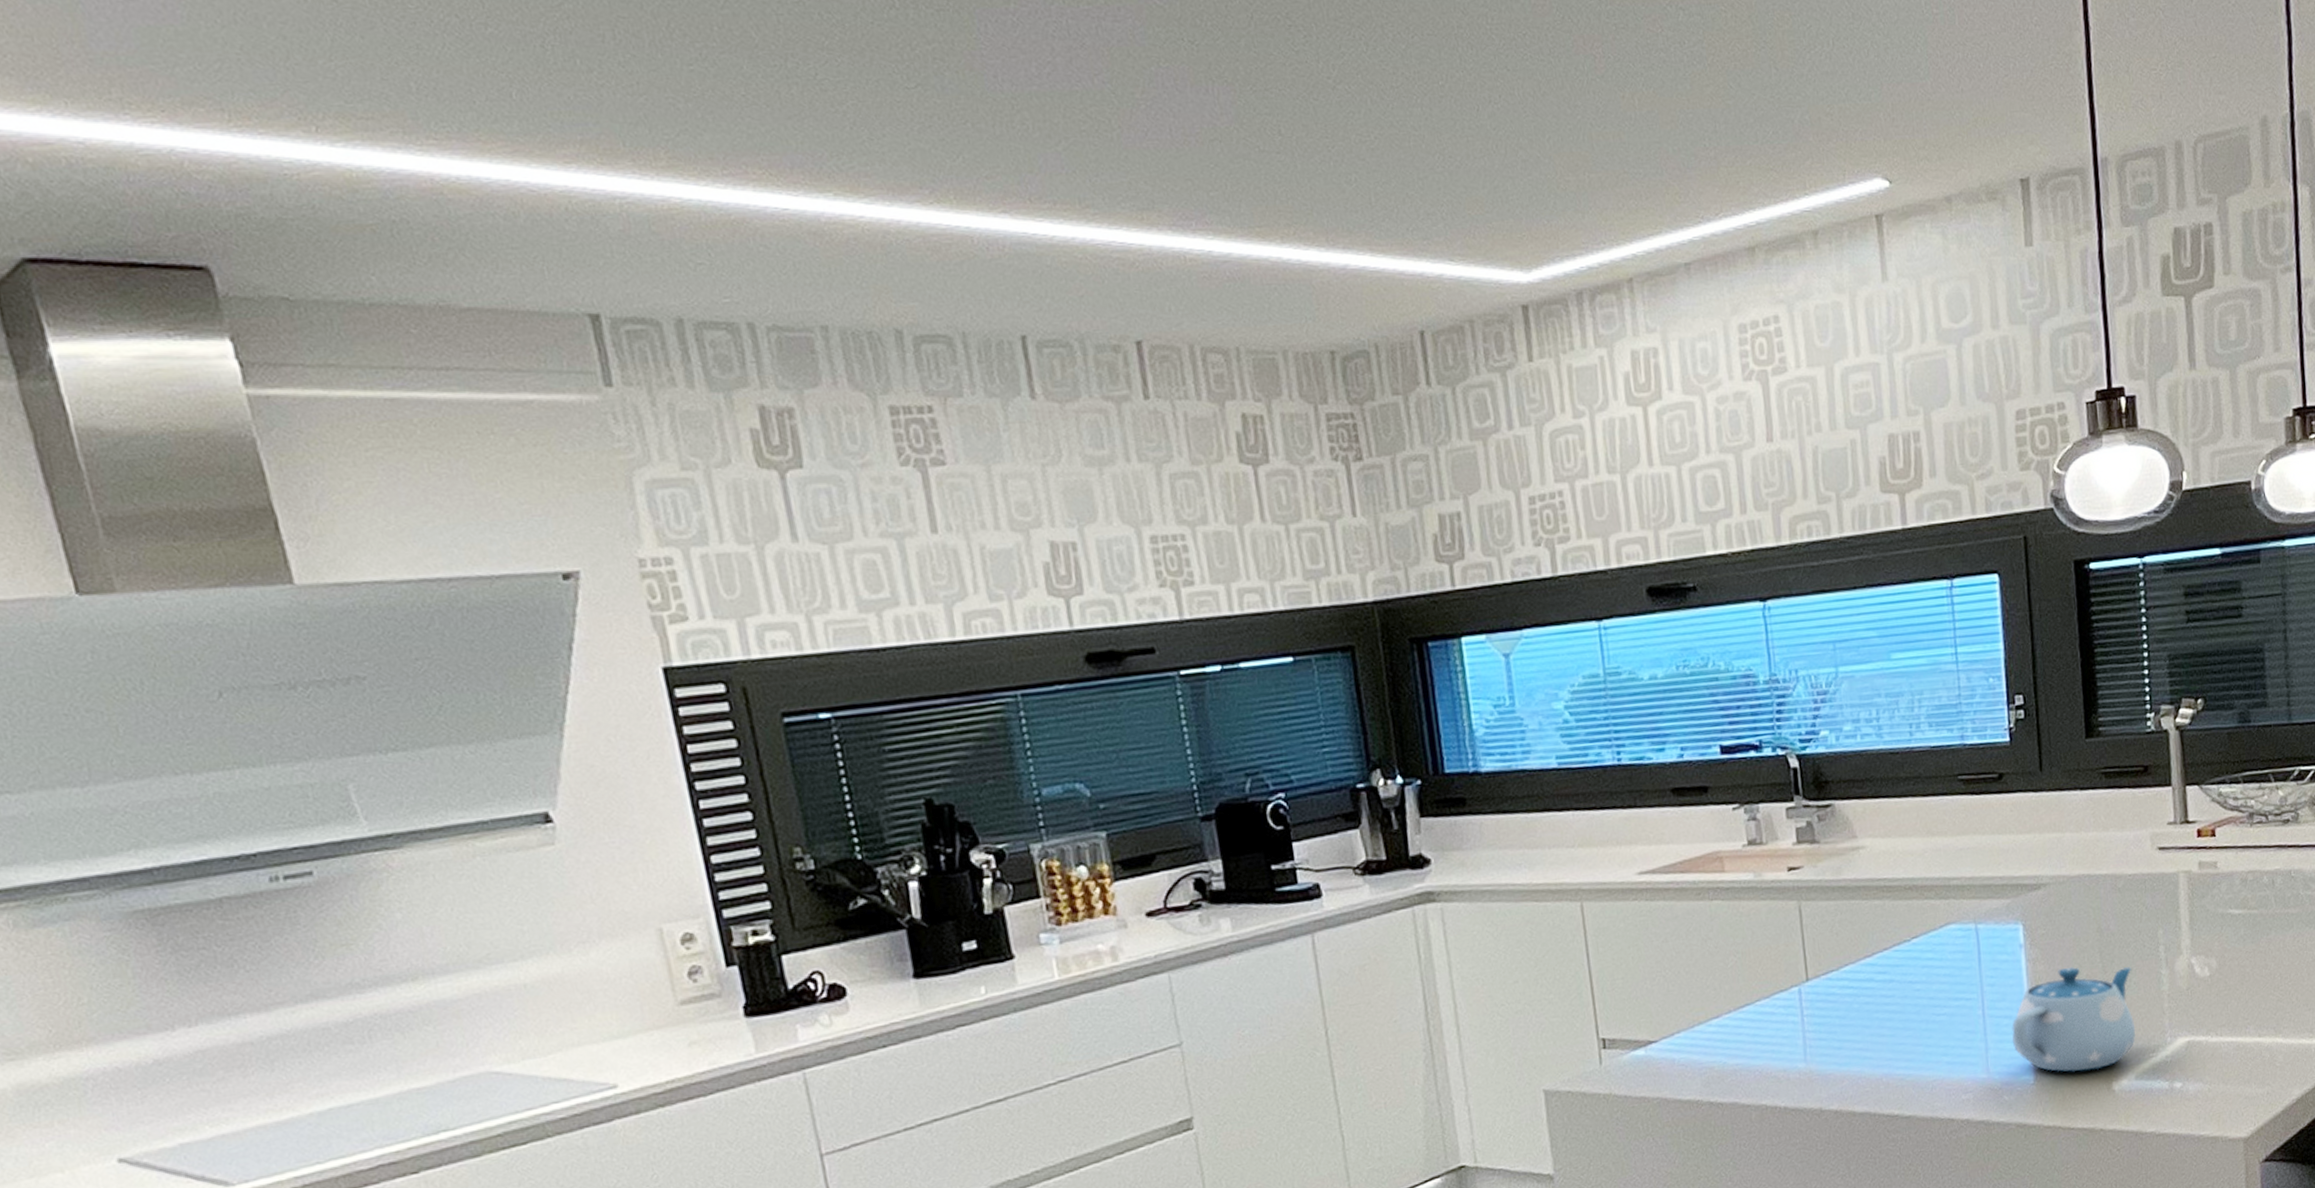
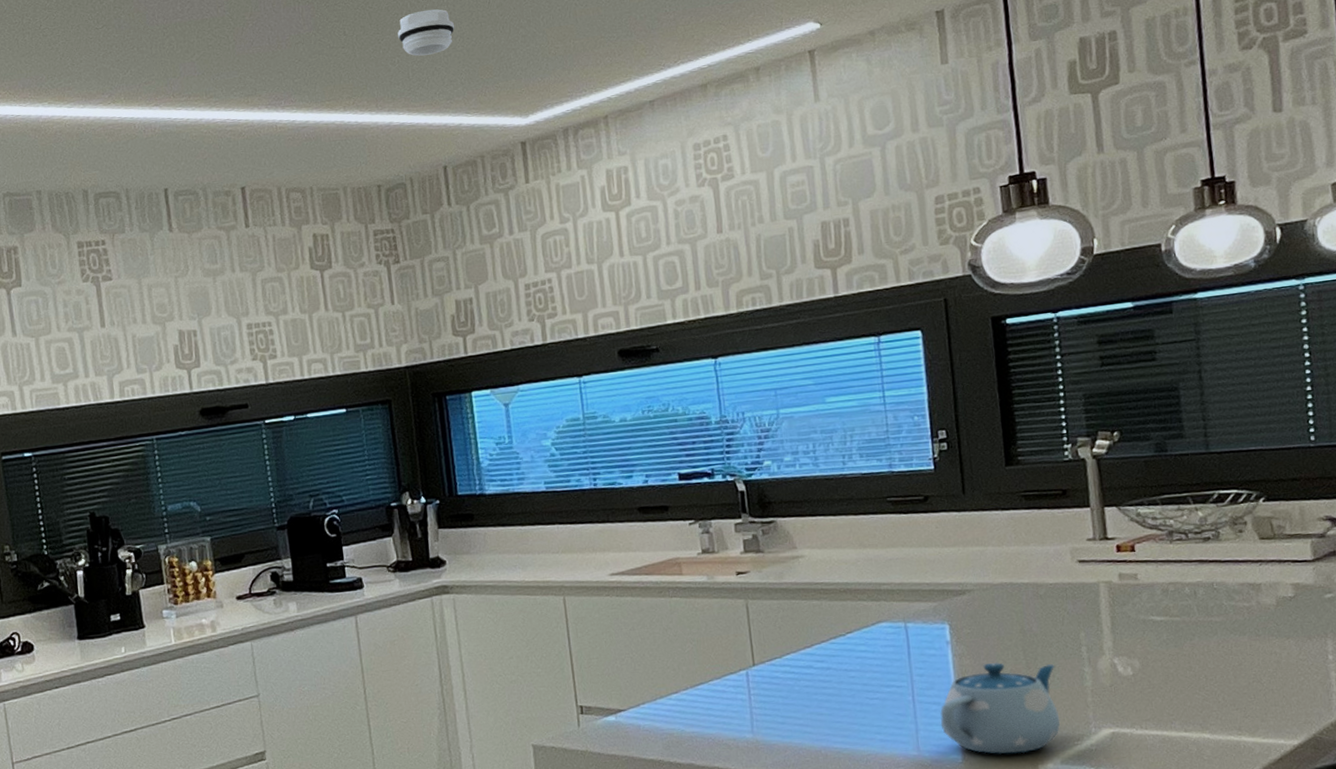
smoke detector: none [1354,110,1433,175] -> present [397,9,455,56]

